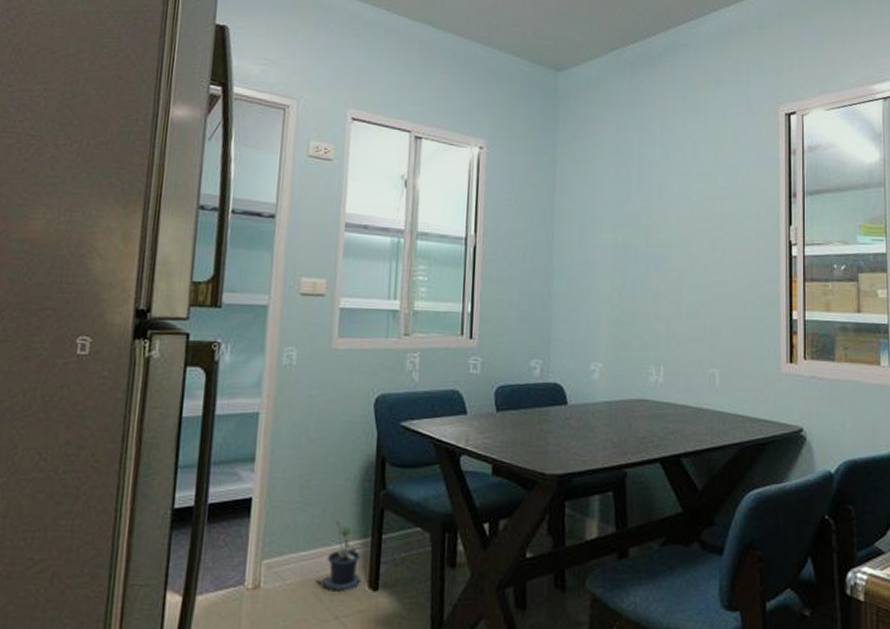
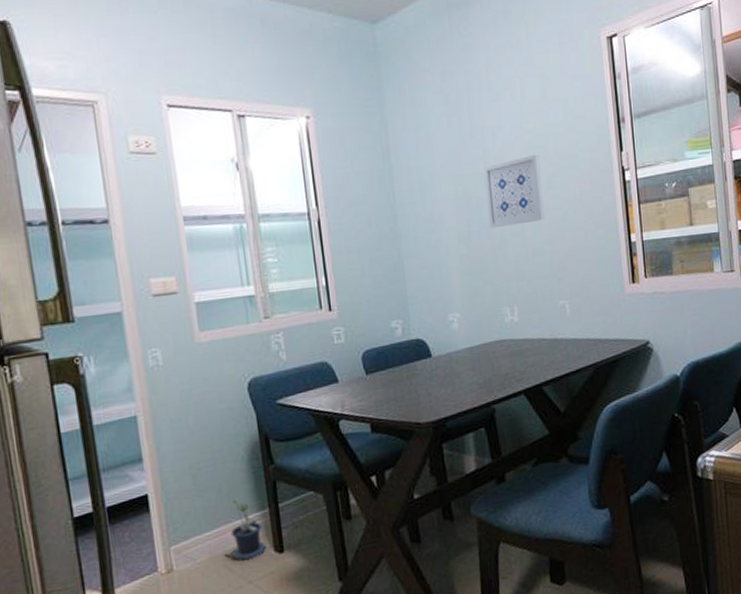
wall art: none [645,215,704,283] -> present [484,154,545,229]

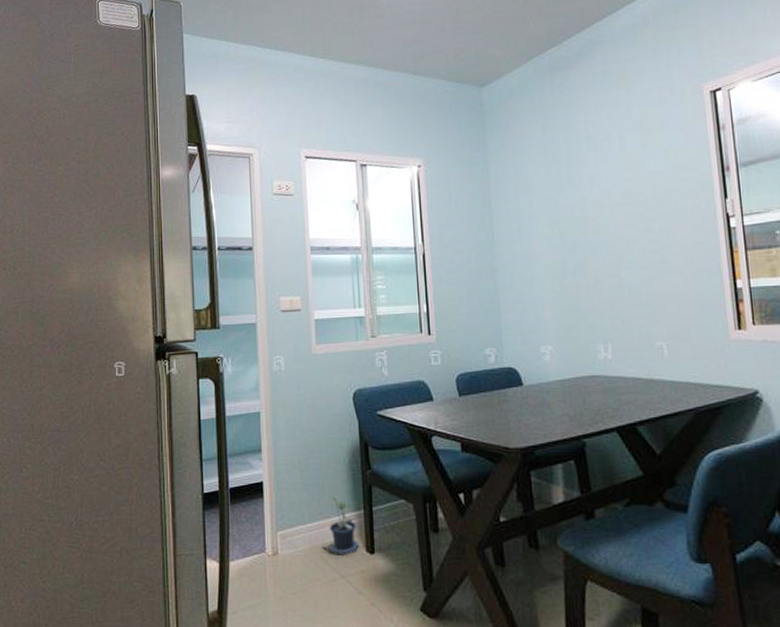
wall art: present [484,154,545,229] -> none [580,200,642,268]

